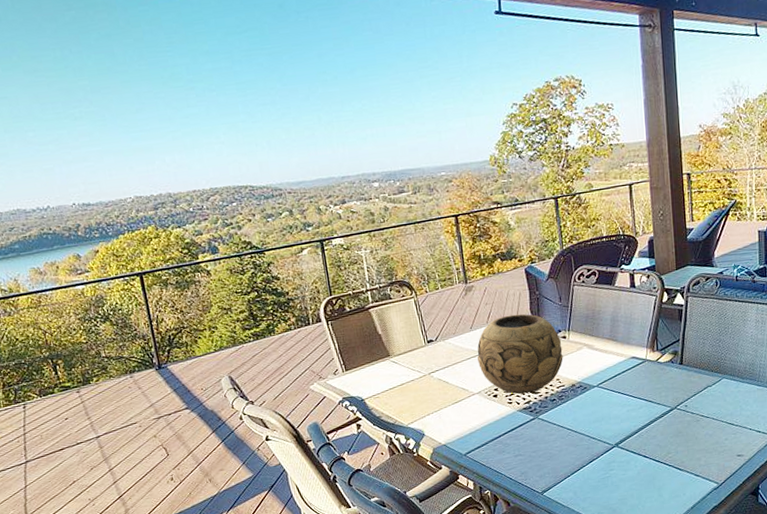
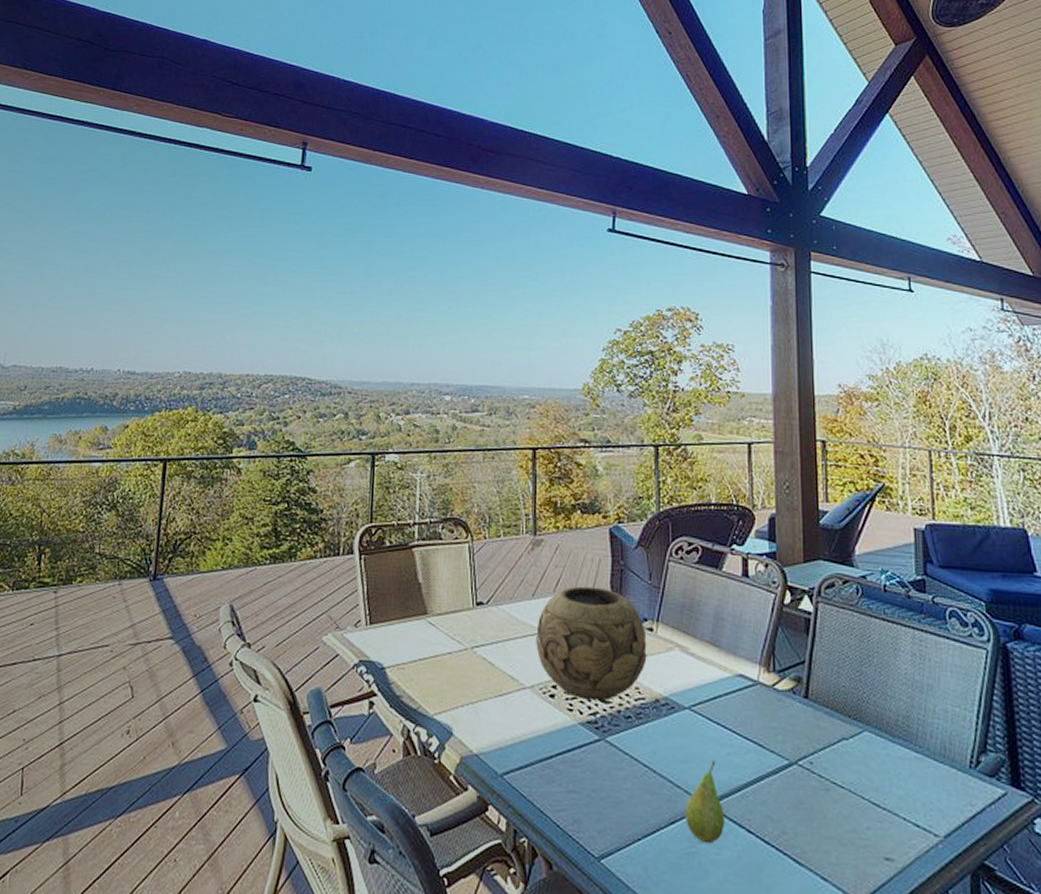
fruit: none [599,417,628,470] -> present [684,760,725,844]

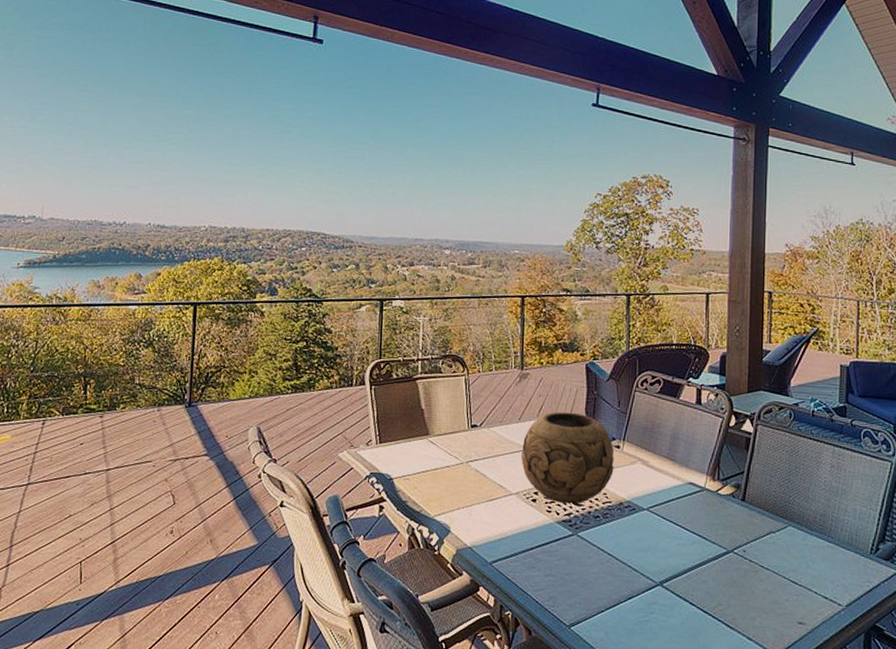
fruit: present [684,760,725,844] -> none [640,550,673,614]

